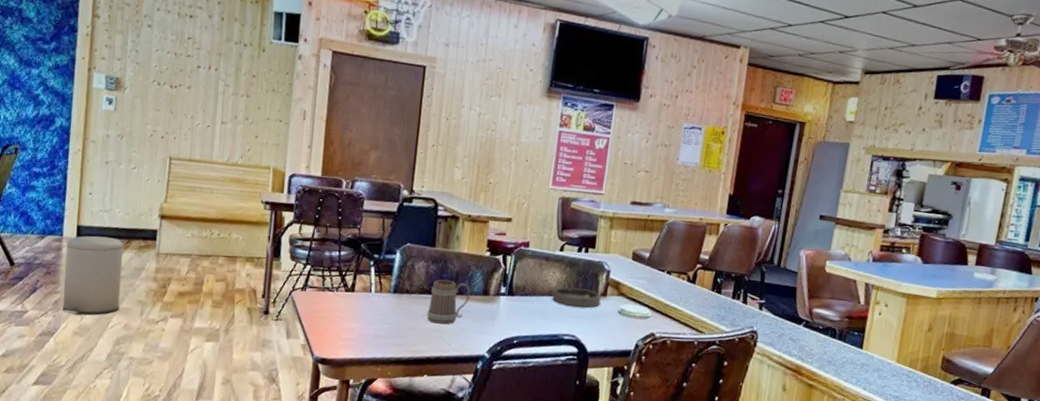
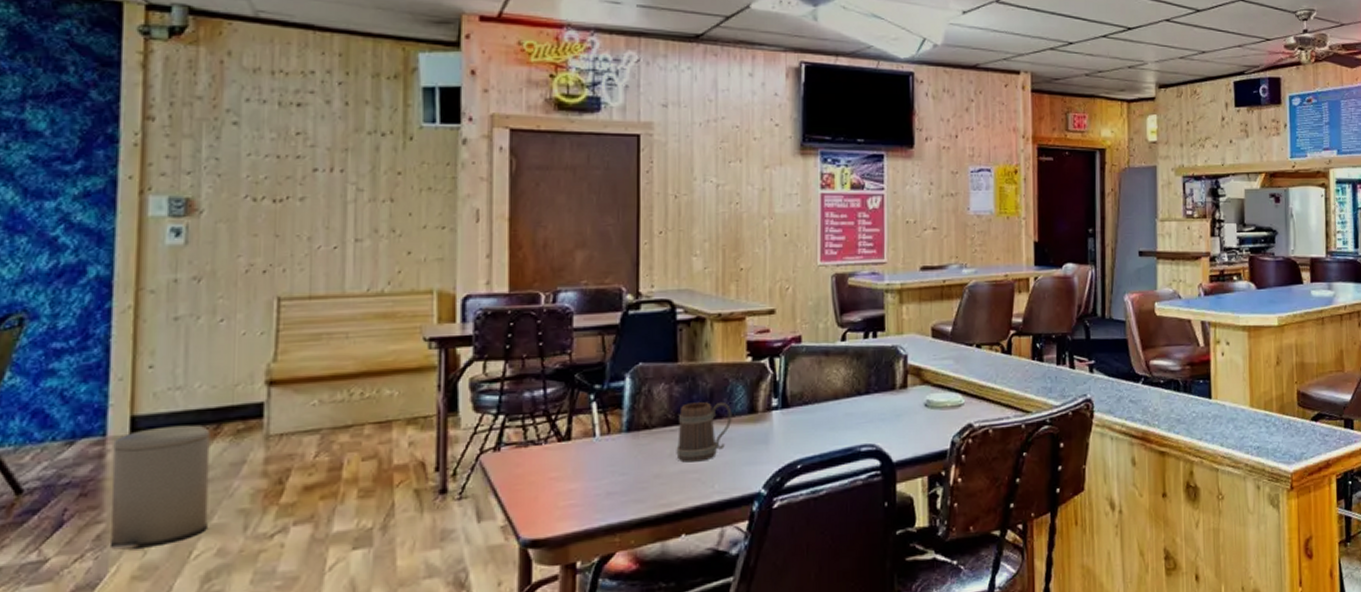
ashtray: present [552,287,601,308] -> none [839,383,902,409]

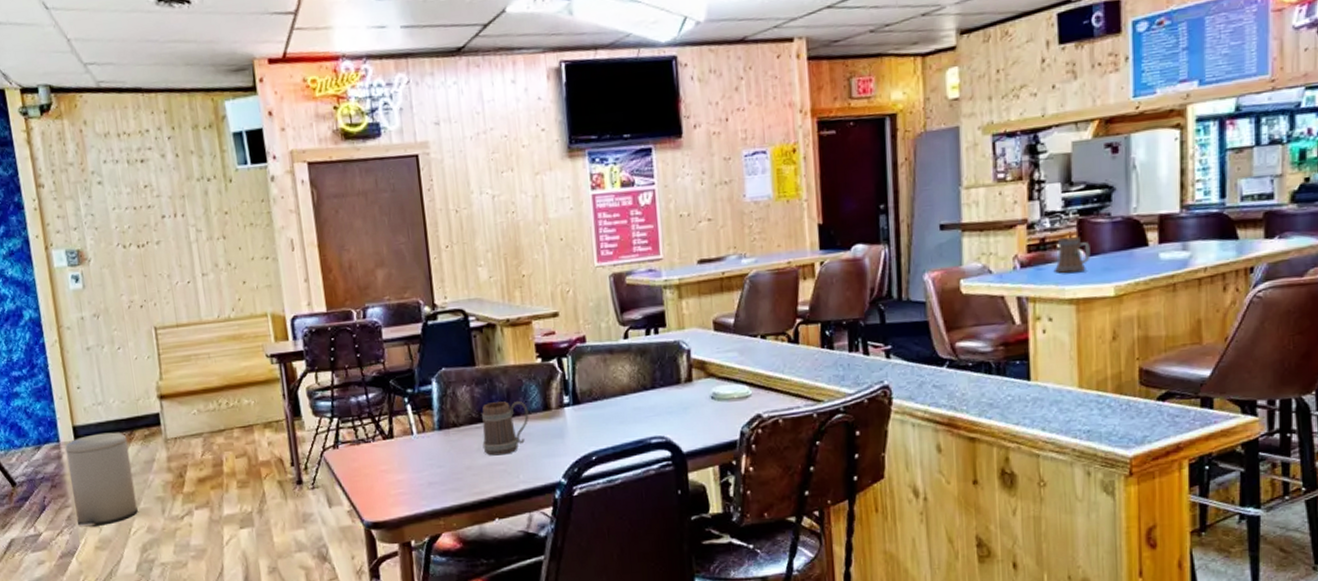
beer mug: none [1231,271,1259,303] -> present [1055,237,1091,273]

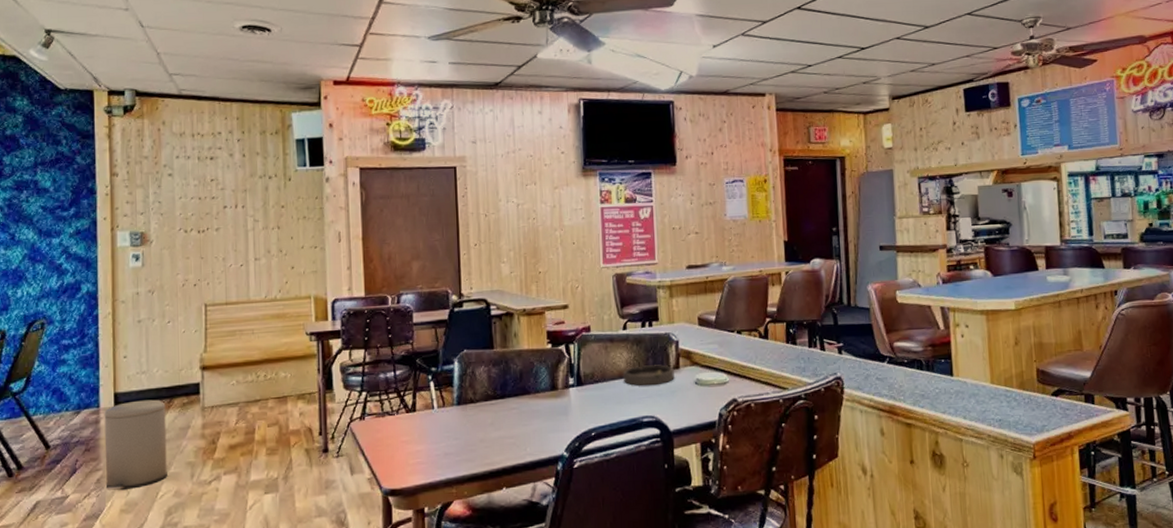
beer mug: present [482,401,529,456] -> none [495,381,538,430]
ashtray: none [626,377,688,404] -> present [623,364,676,387]
beer mug: present [1055,237,1091,273] -> none [969,261,996,290]

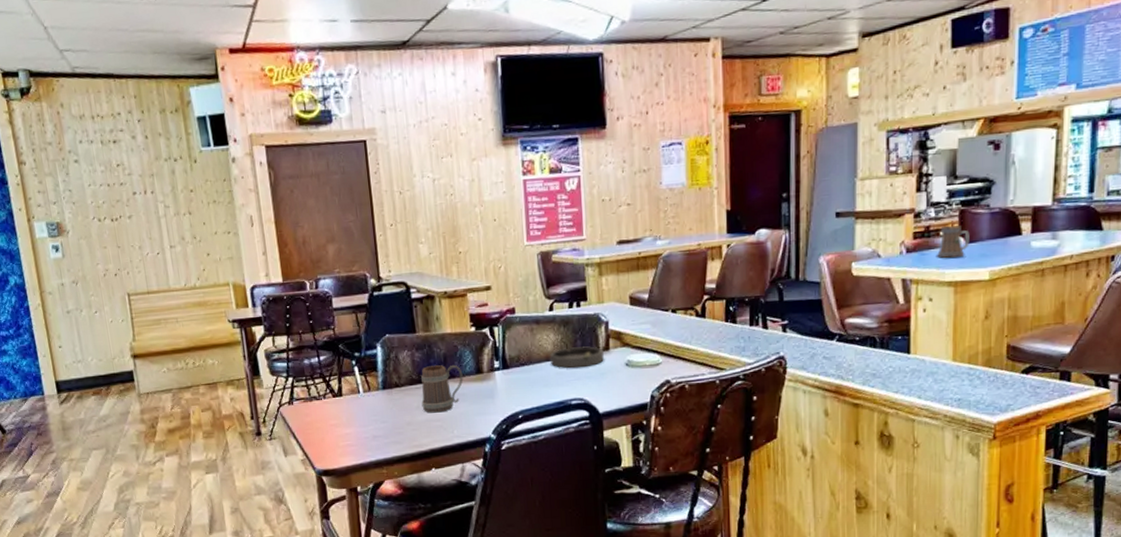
pedal bin: present [104,399,167,490] -> none [49,387,115,471]
beer mug: none [495,381,538,430] -> present [421,365,463,413]
beer mug: none [969,261,996,290] -> present [937,225,970,259]

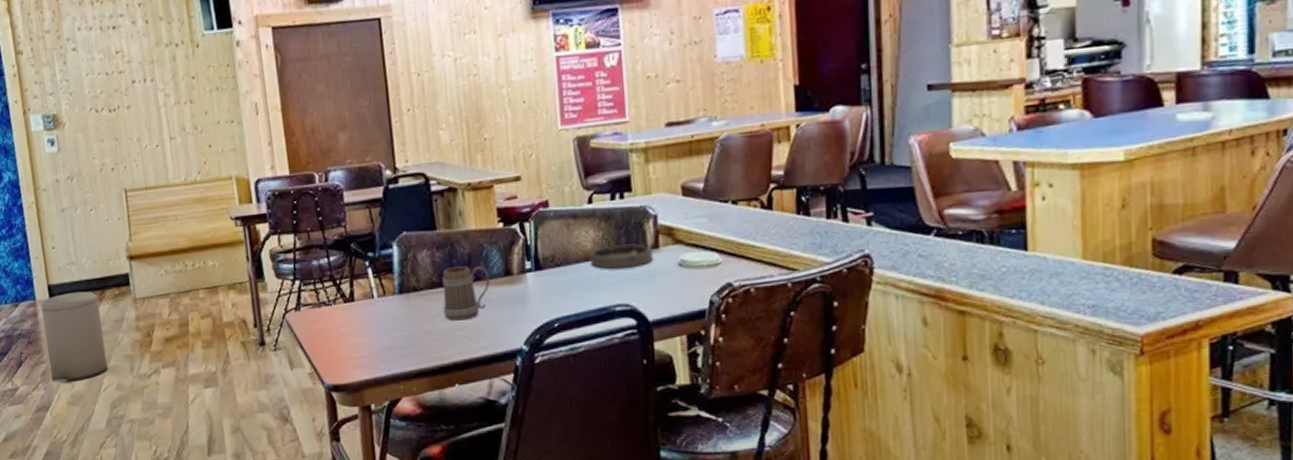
pedal bin: none [49,387,115,471] -> present [40,291,108,383]
beer mug: present [937,225,970,259] -> none [1056,97,1097,136]

